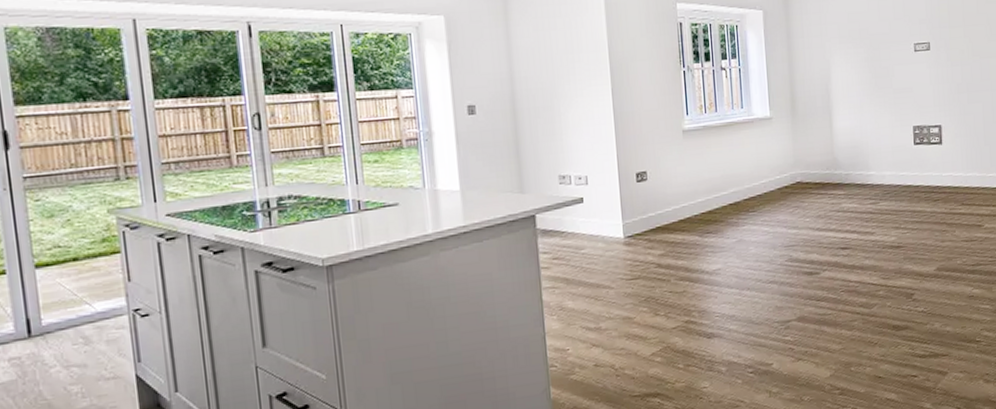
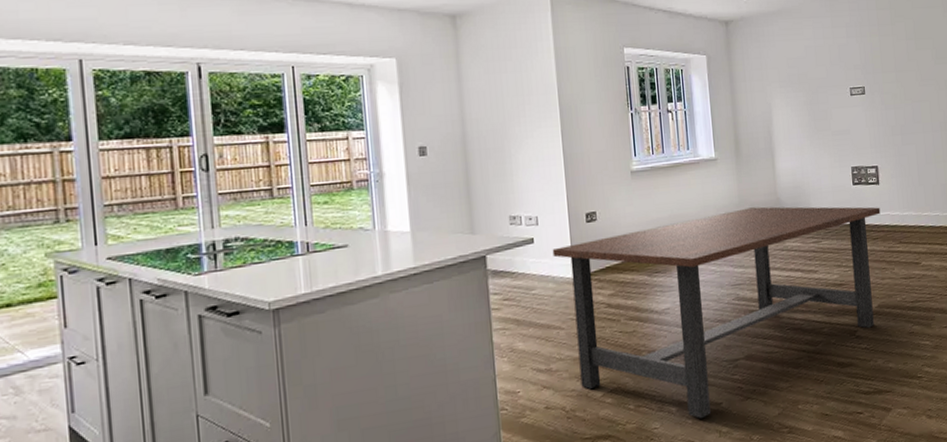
dining table: none [602,167,943,379] -> present [552,206,881,419]

